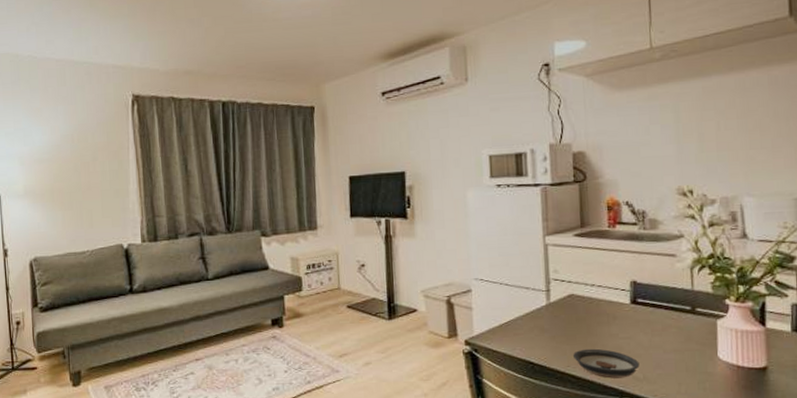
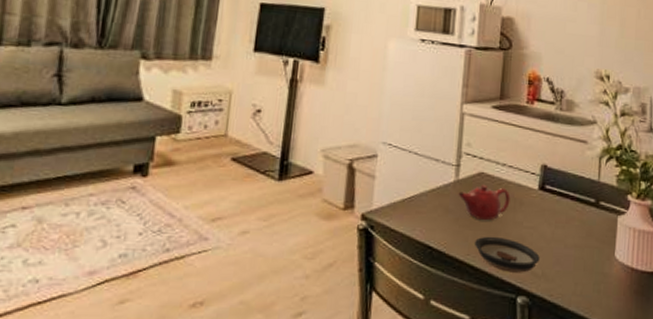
teapot: none [551,304,603,336] -> present [458,184,510,221]

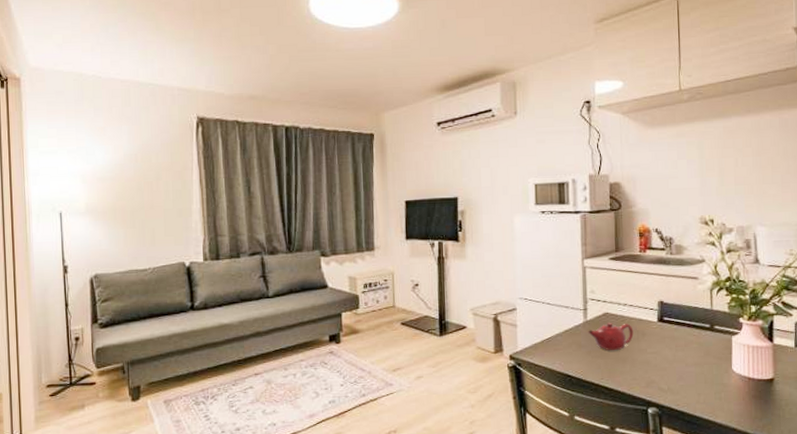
saucer: present [475,236,540,273] -> none [607,362,665,390]

